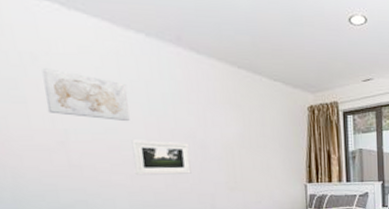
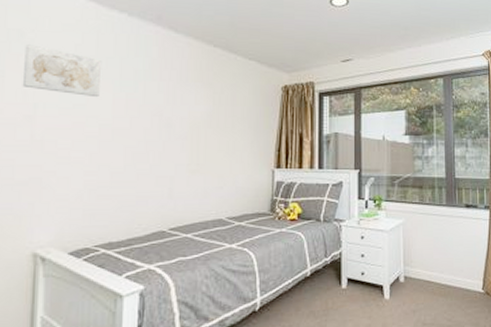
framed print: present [131,140,192,176] -> none [94,116,155,154]

